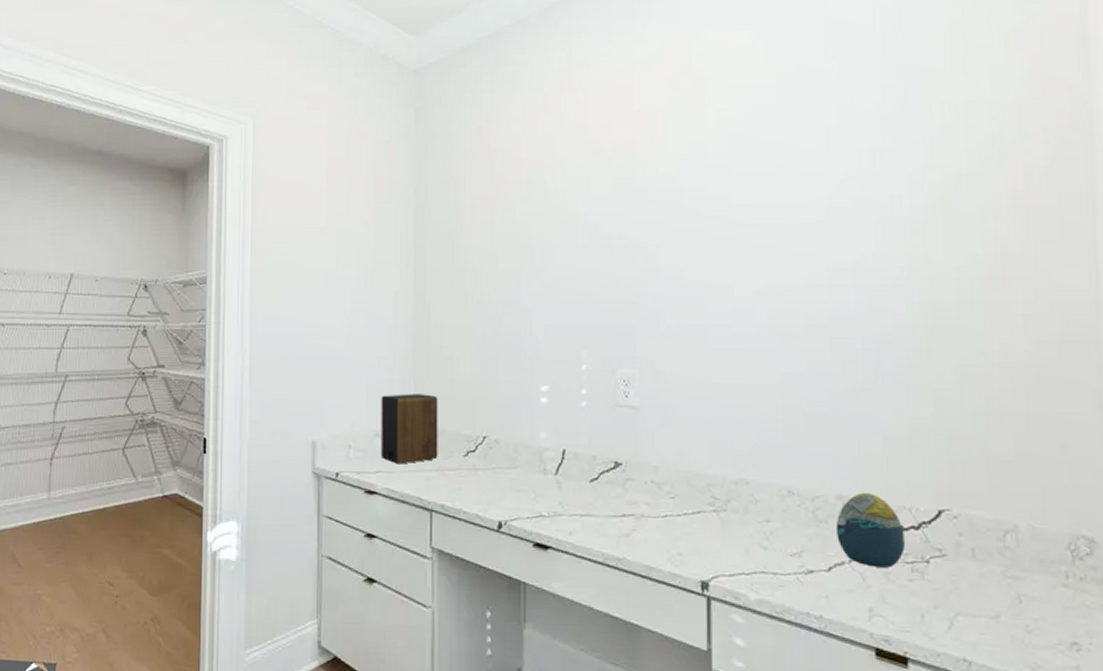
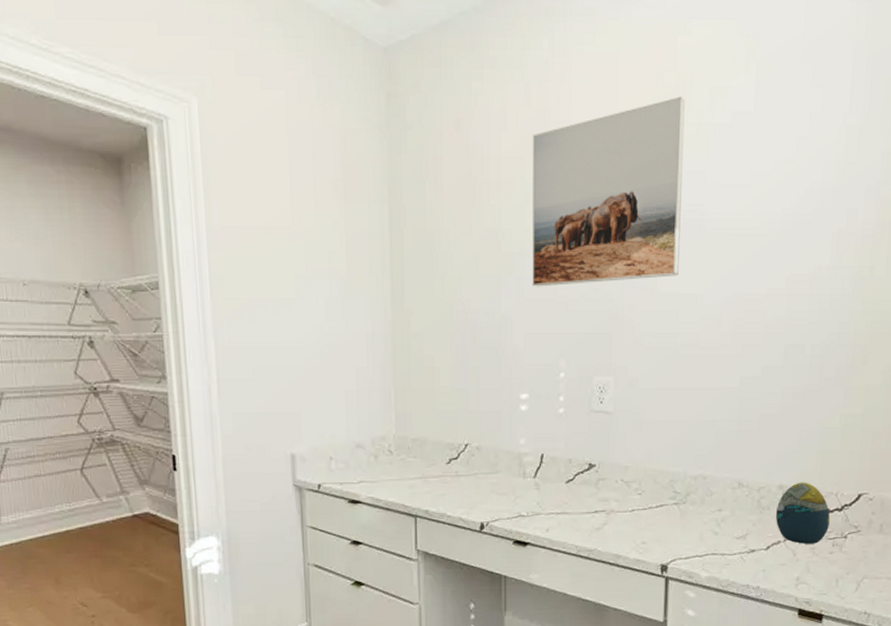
speaker: present [380,394,438,464] -> none [361,404,421,474]
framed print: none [552,96,705,279] -> present [532,96,685,287]

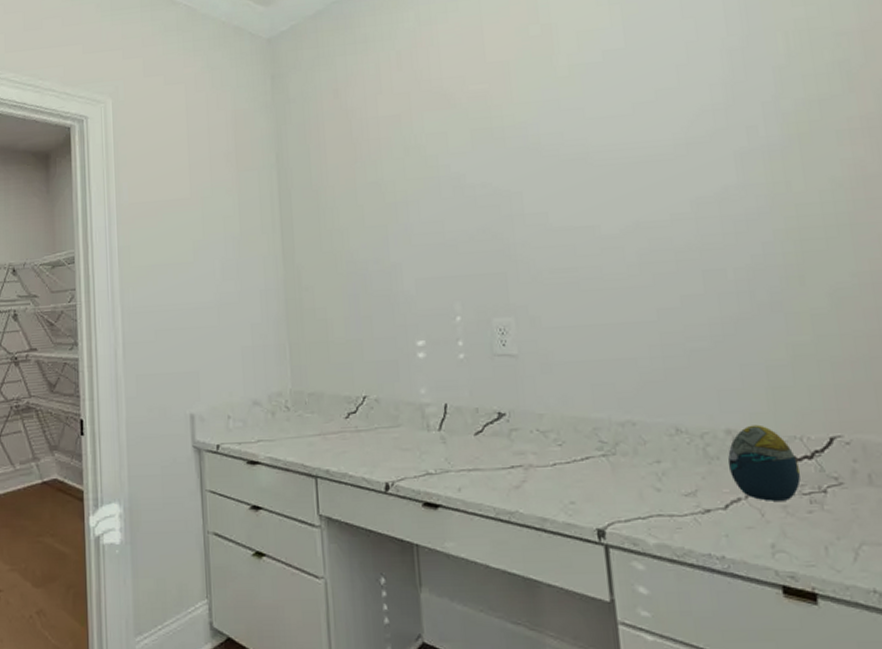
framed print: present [532,96,685,287] -> none [407,43,570,233]

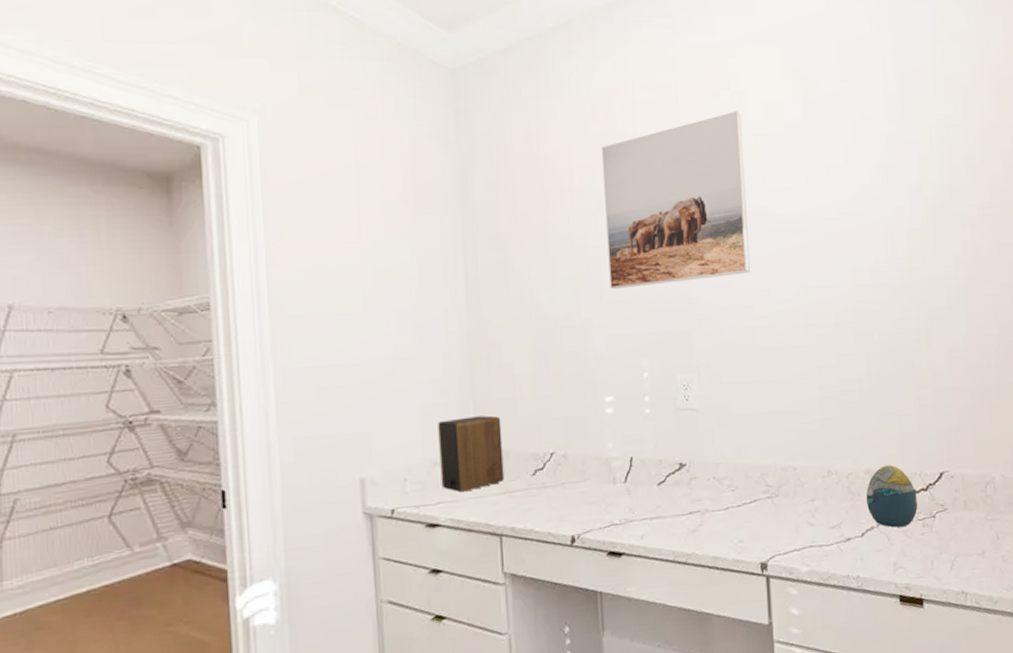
speaker: none [257,358,319,432] -> present [437,415,505,492]
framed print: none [407,43,570,233] -> present [602,111,750,290]

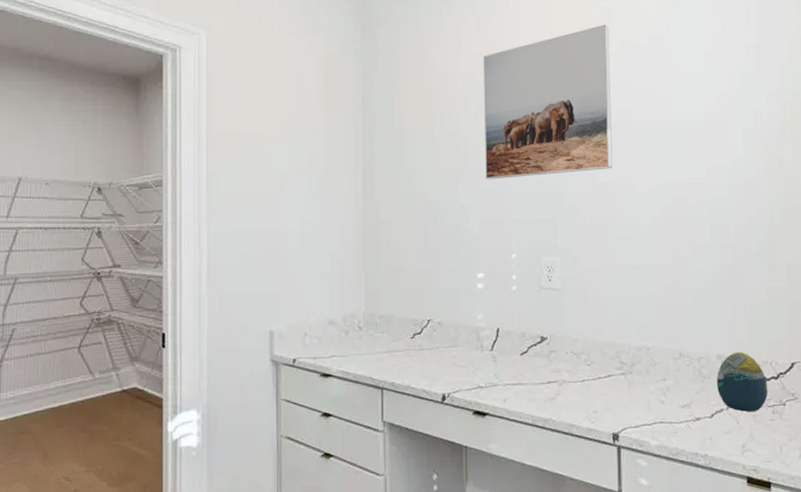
speaker: present [437,415,505,492] -> none [334,284,388,349]

